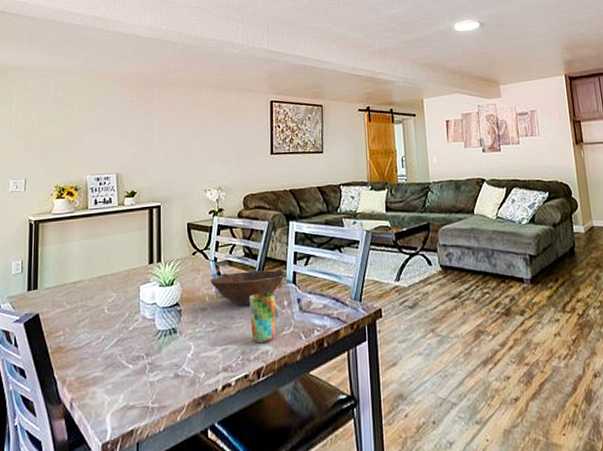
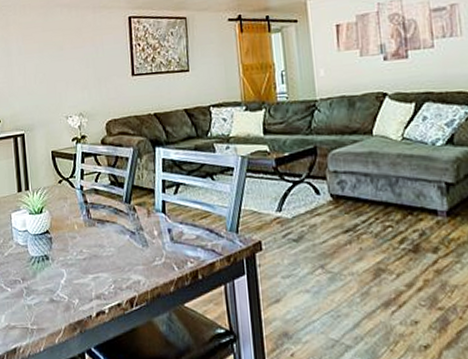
bowl: present [211,268,286,305] -> none [78,197,154,234]
cup: present [249,292,276,344] -> none [118,222,147,273]

